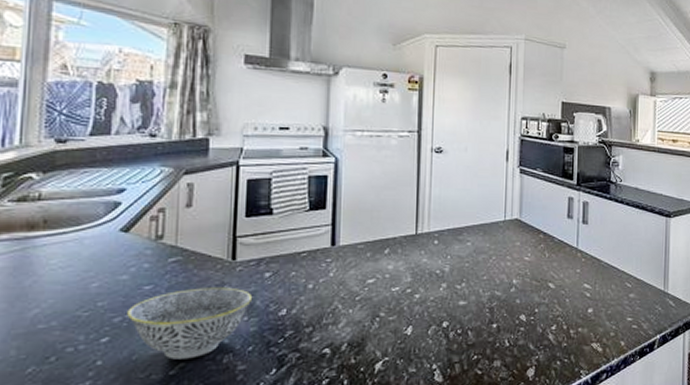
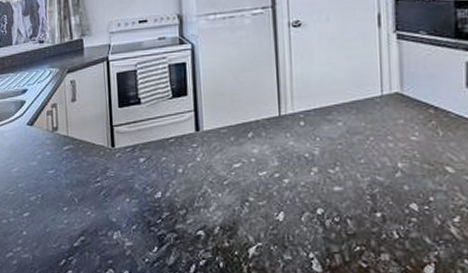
bowl: present [127,287,251,360] -> none [39,171,131,234]

